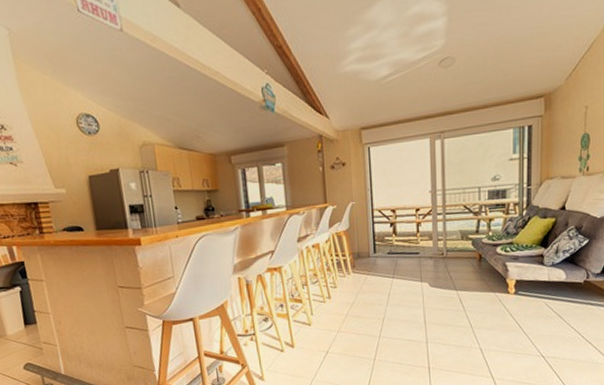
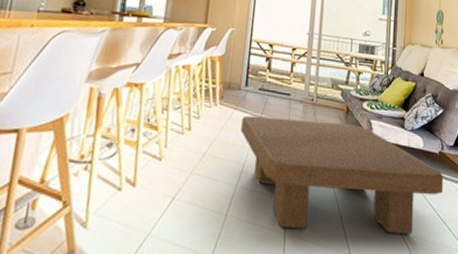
coffee table: none [375,269,589,365] -> present [241,115,444,234]

